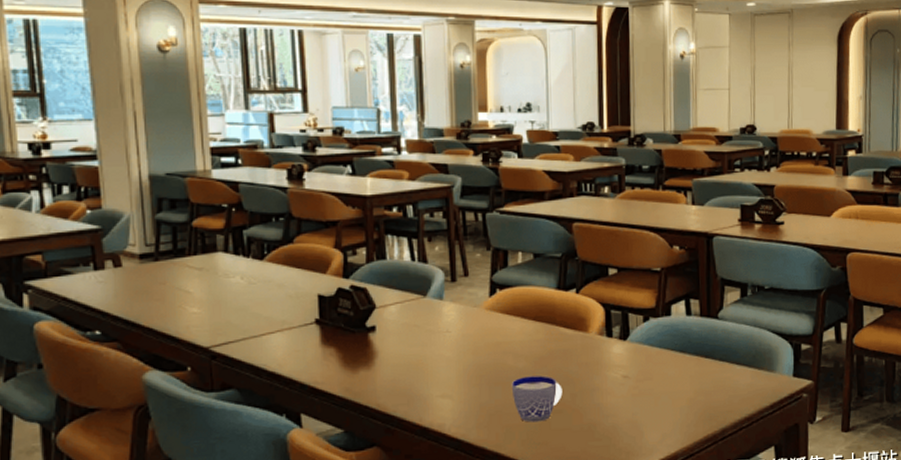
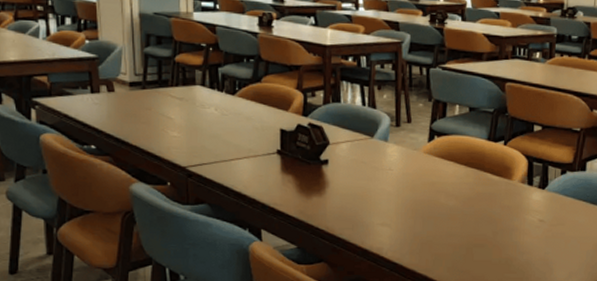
cup: present [511,375,563,422] -> none [442,213,486,253]

